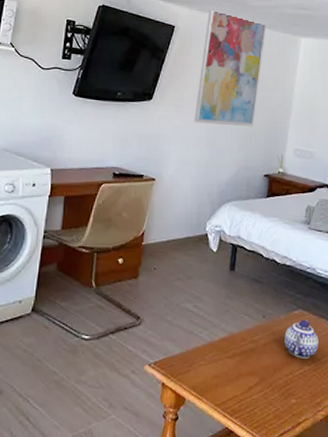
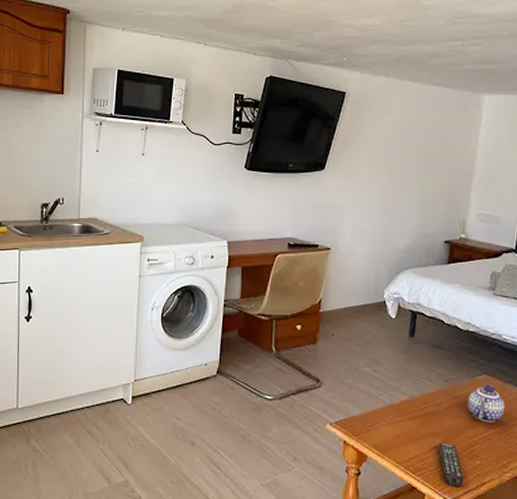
wall art: present [194,8,267,127] -> none [368,70,446,193]
remote control: none [256,382,281,429] -> present [438,443,464,488]

